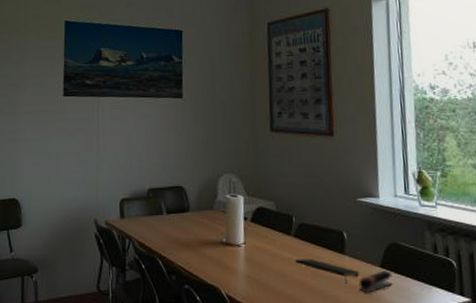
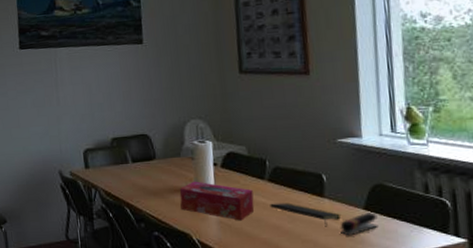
tissue box: none [210,234,281,276] -> present [179,181,255,221]

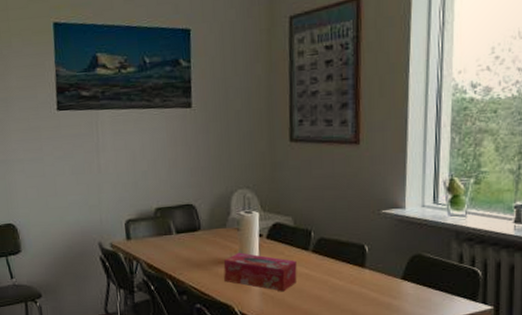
notepad: present [270,203,342,227] -> none [312,273,380,297]
stapler: present [340,212,378,236] -> none [378,282,414,305]

